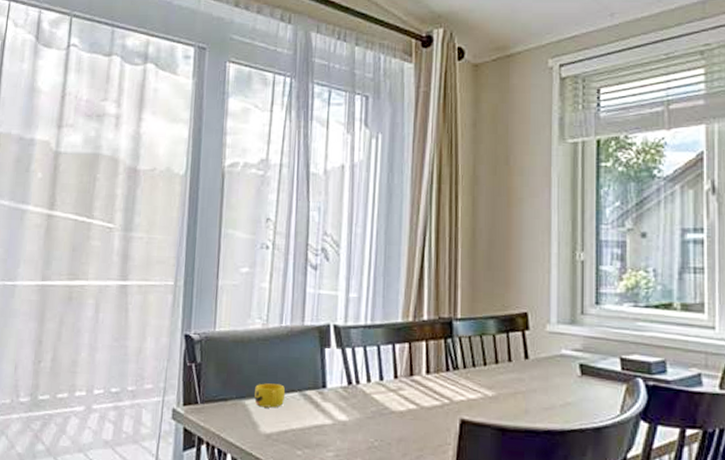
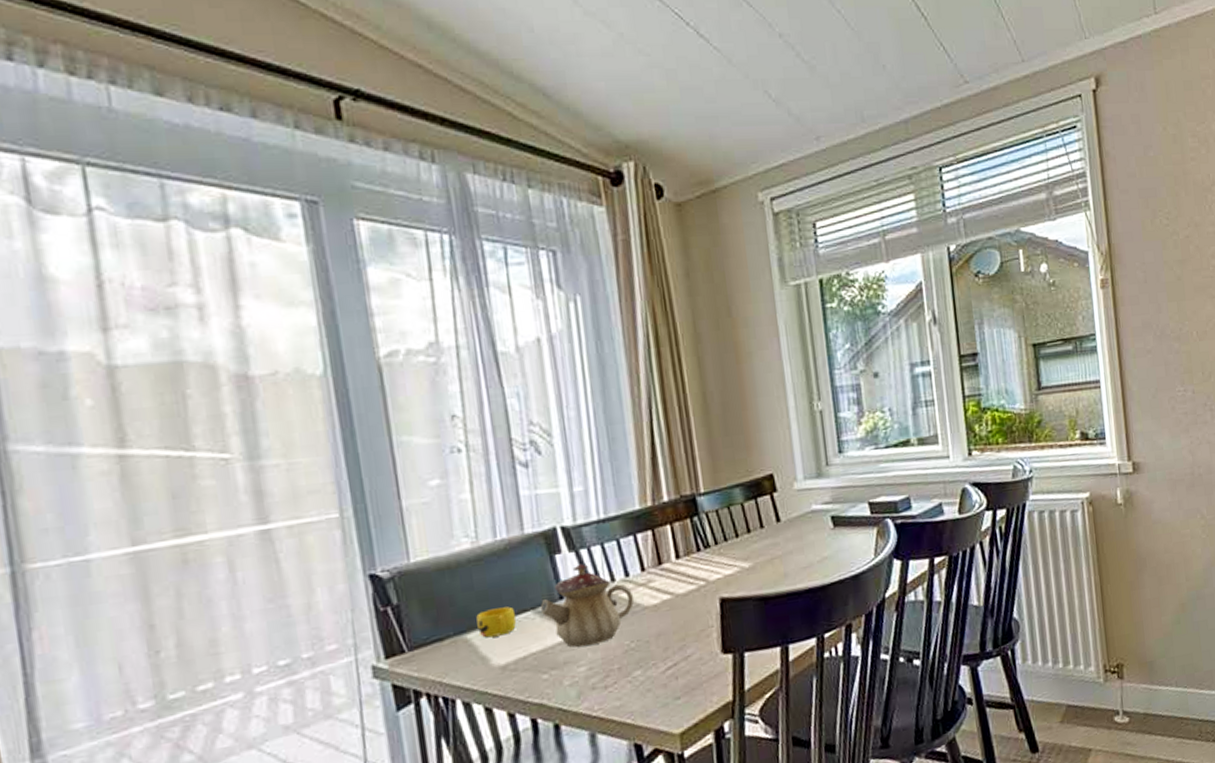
teapot: none [305,360,384,435] -> present [540,563,635,647]

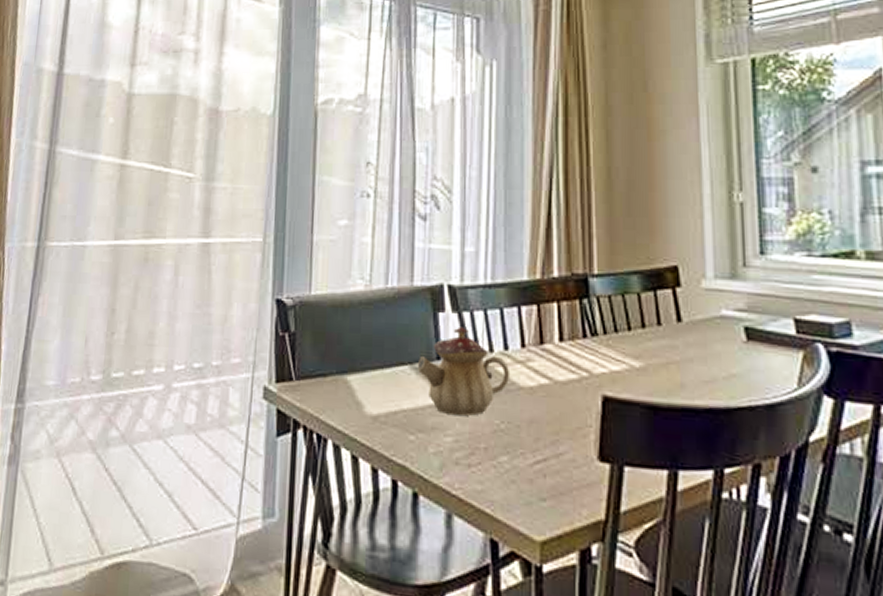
cup: present [476,606,517,638] -> none [358,355,394,385]

